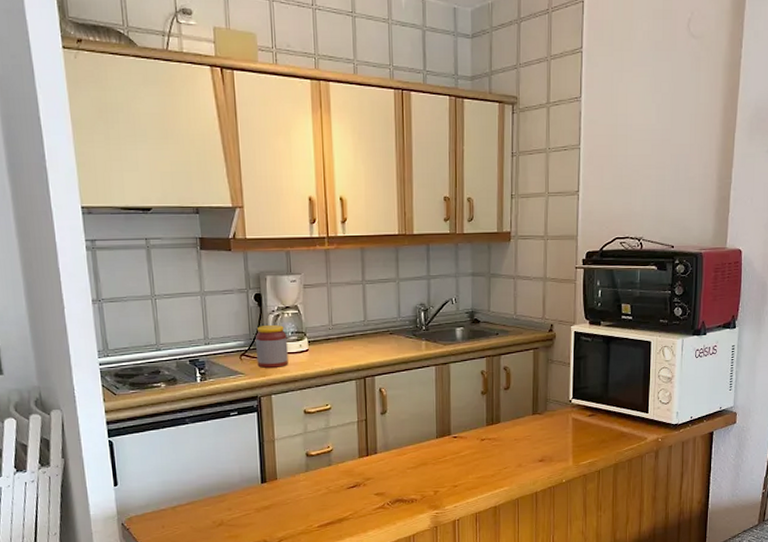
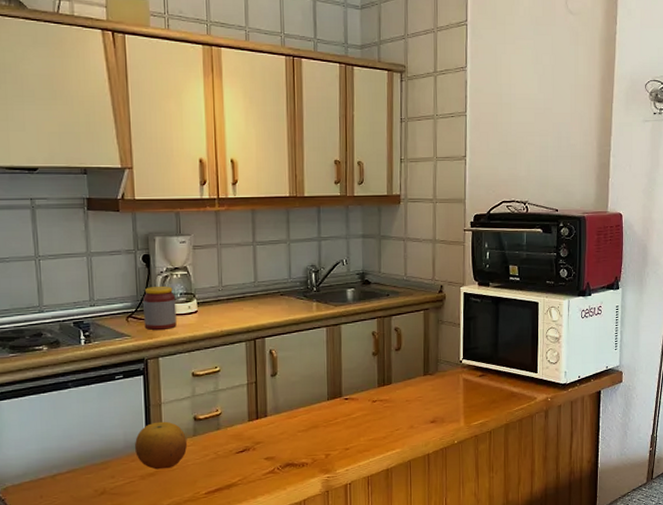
fruit: none [249,457,300,503] -> present [134,421,187,470]

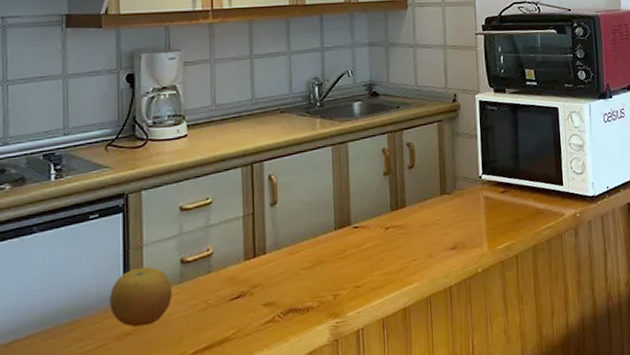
jar: present [143,285,177,330] -> none [125,107,163,159]

